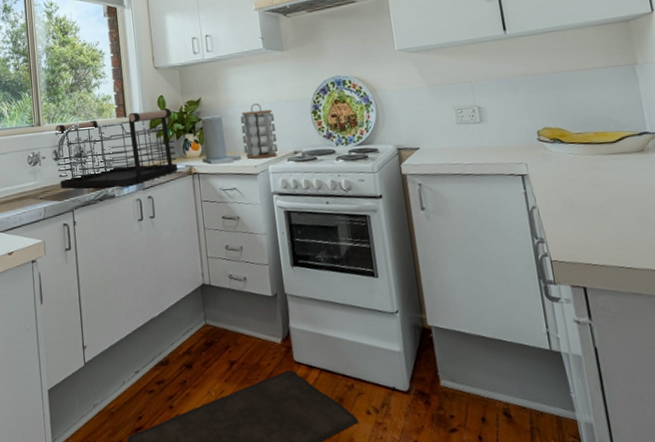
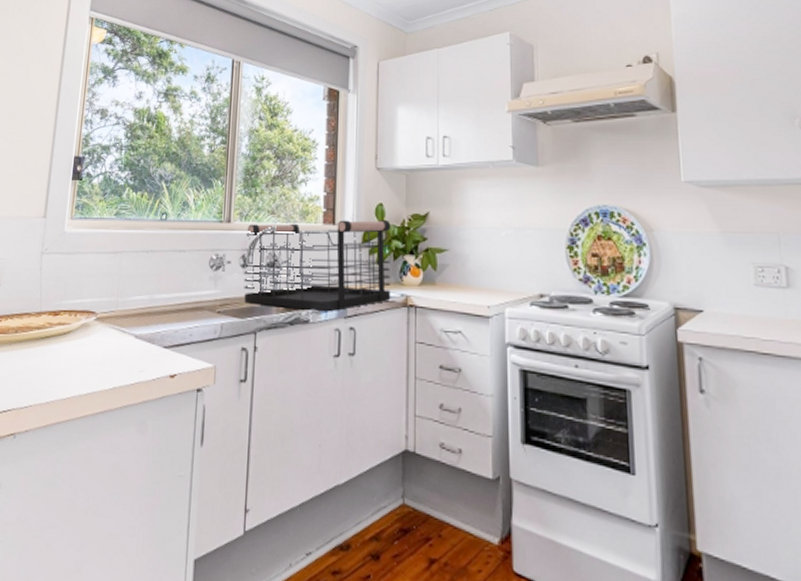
paper towel: present [201,115,242,165] -> none [422,236,472,299]
spice rack: present [240,103,279,160] -> none [475,226,520,299]

